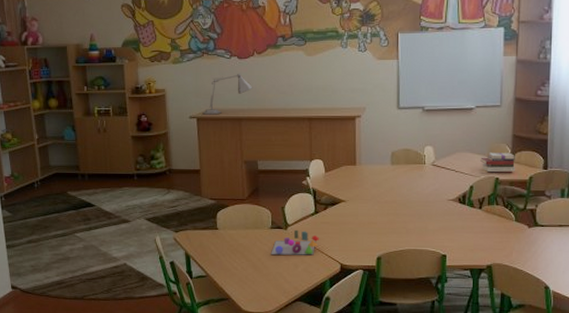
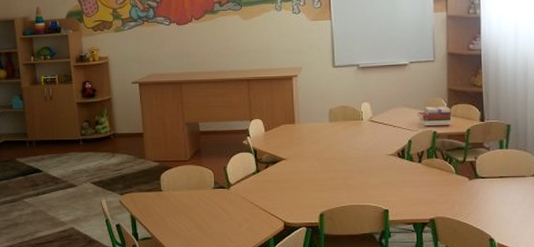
desk lamp: present [202,73,253,115] -> none [144,38,192,80]
toy blocks: present [271,229,320,255] -> none [215,189,262,214]

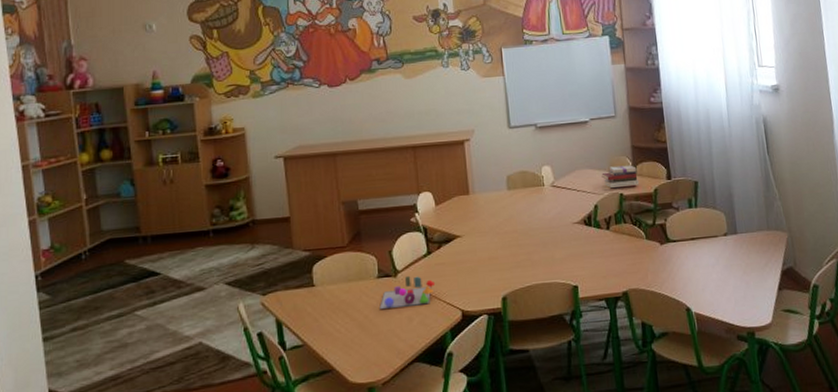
toy blocks: none [215,189,262,214] -> present [379,275,436,309]

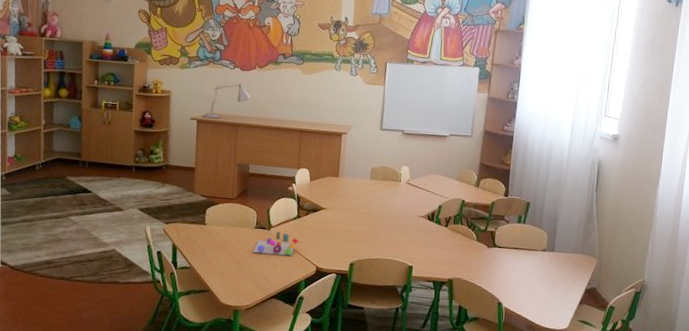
desk lamp: none [290,102,347,153] -> present [202,83,252,119]
books: present [601,165,640,189] -> none [450,176,481,197]

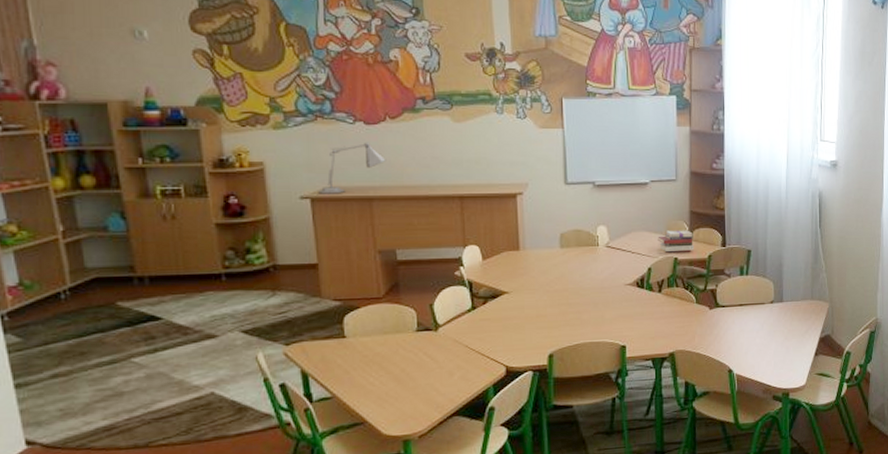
toy blocks: present [253,231,300,257] -> none [418,330,480,363]
books: none [450,176,481,197] -> present [658,230,695,253]

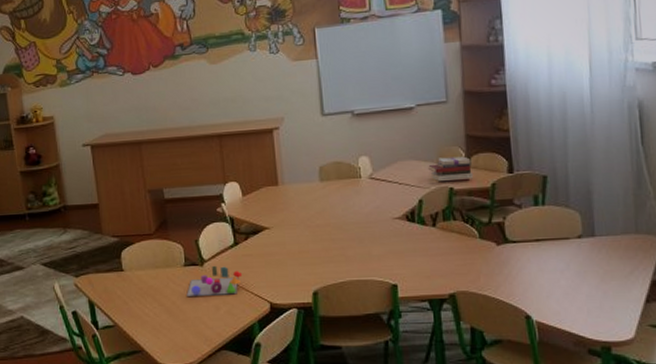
desk lamp: present [318,142,386,194] -> none [96,90,152,141]
toy blocks: none [418,330,480,363] -> present [186,265,243,296]

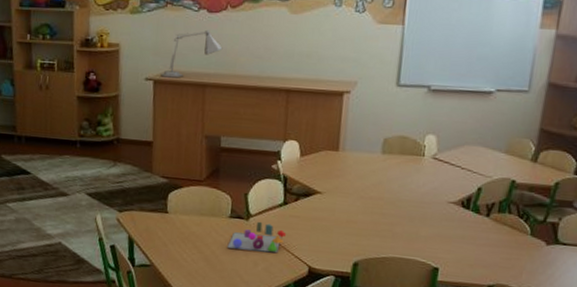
desk lamp: none [96,90,152,141] -> present [160,29,223,79]
books: present [428,156,474,182] -> none [494,148,540,176]

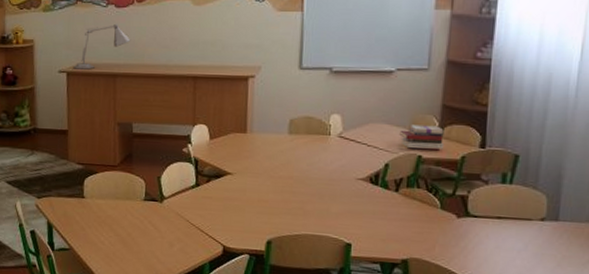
toy blocks: present [227,221,287,254] -> none [143,203,200,234]
books: none [494,148,540,176] -> present [399,124,445,151]

